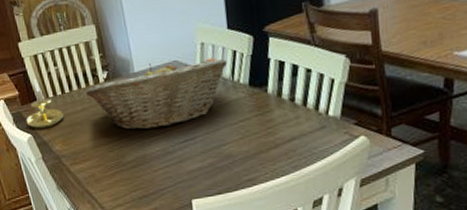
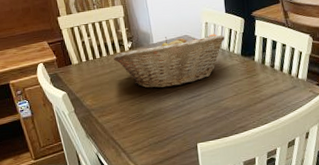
candle holder: present [26,79,64,129] -> none [61,47,95,87]

